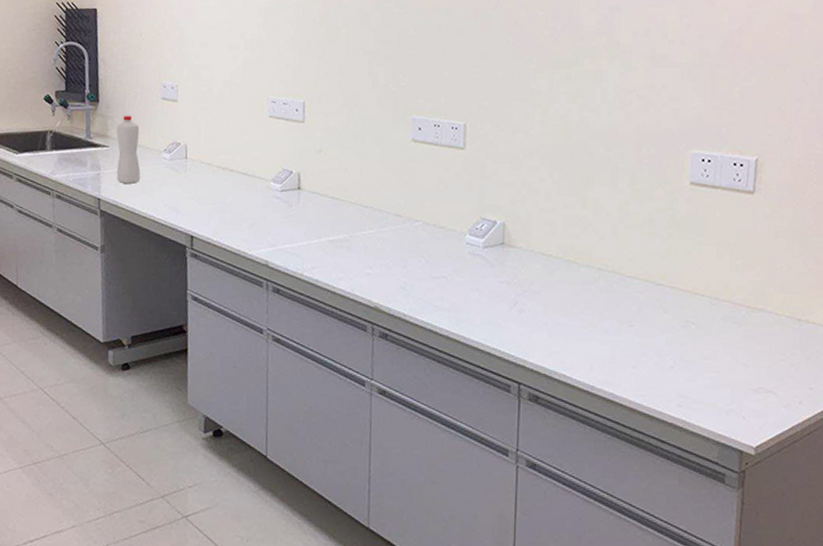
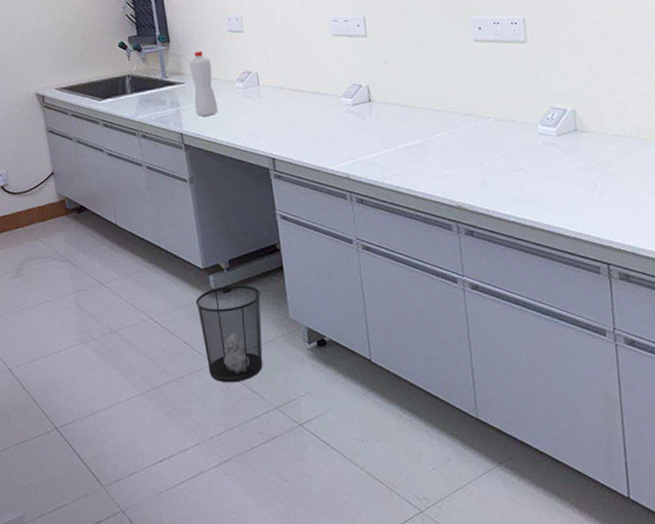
waste bin: none [90,362,161,466] -> present [195,284,263,383]

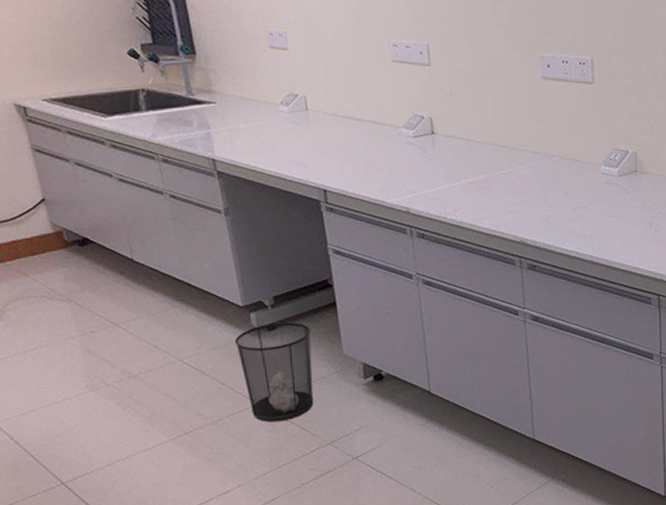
bottle: present [190,51,218,116] -> none [222,67,258,141]

